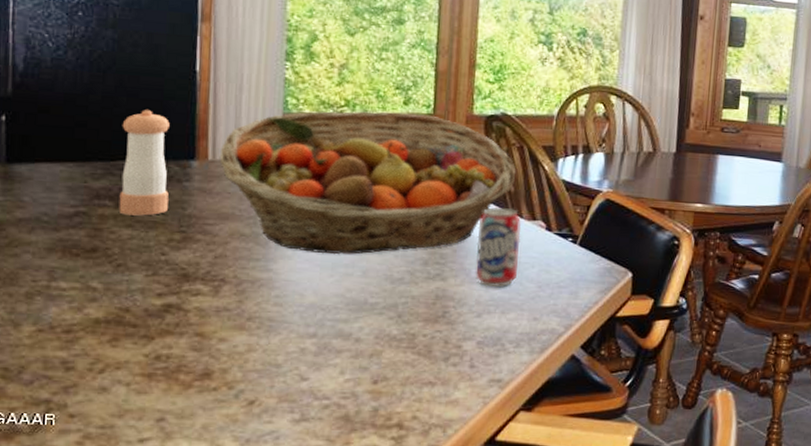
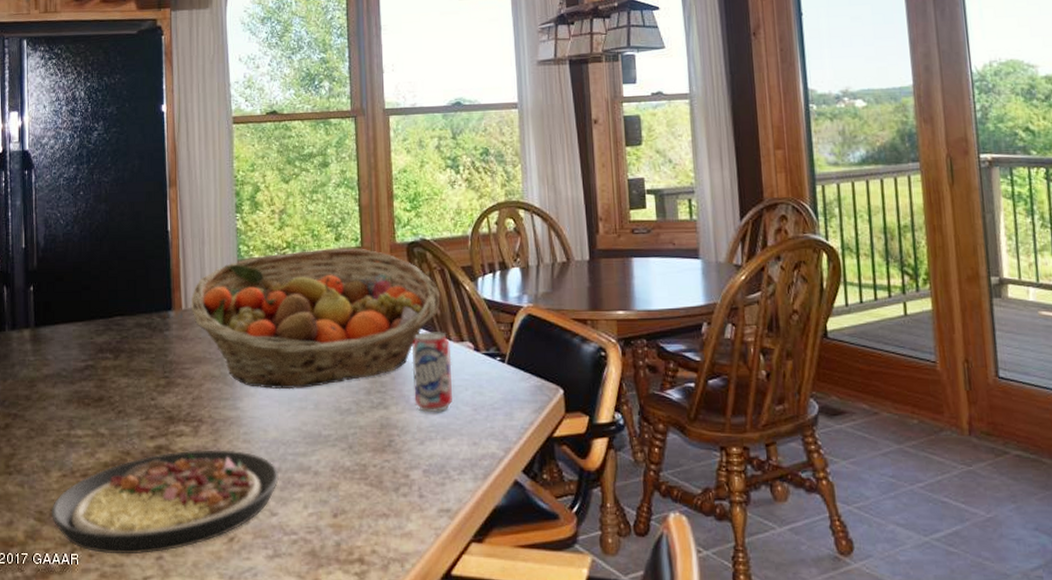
plate: none [21,310,314,416] -> present [52,450,279,555]
pepper shaker: present [118,110,170,216] -> none [116,269,154,365]

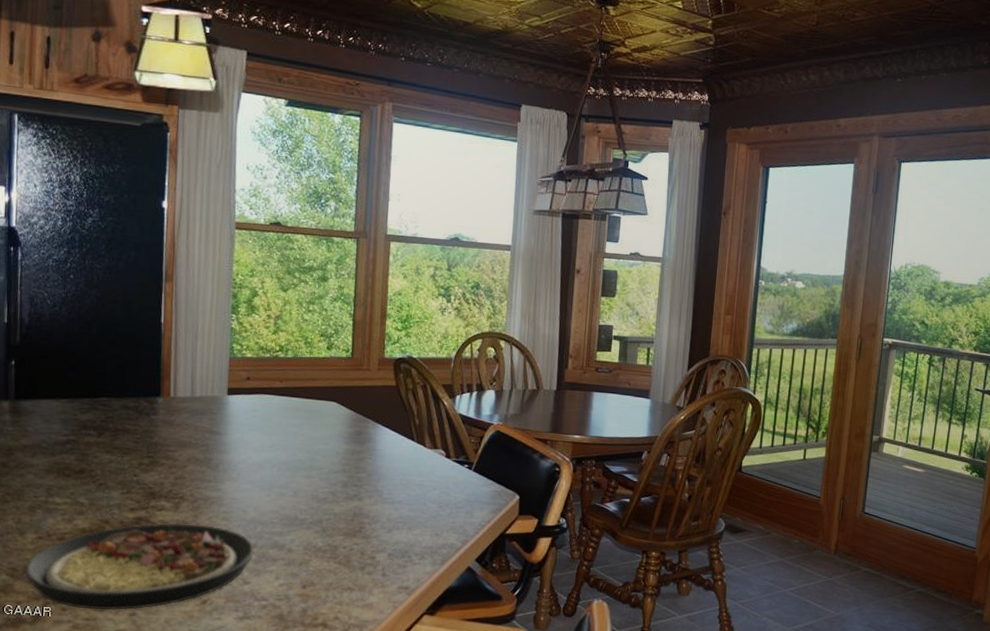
fruit basket: present [190,248,441,390] -> none [179,355,421,477]
beverage can: present [411,330,452,413] -> none [387,437,425,507]

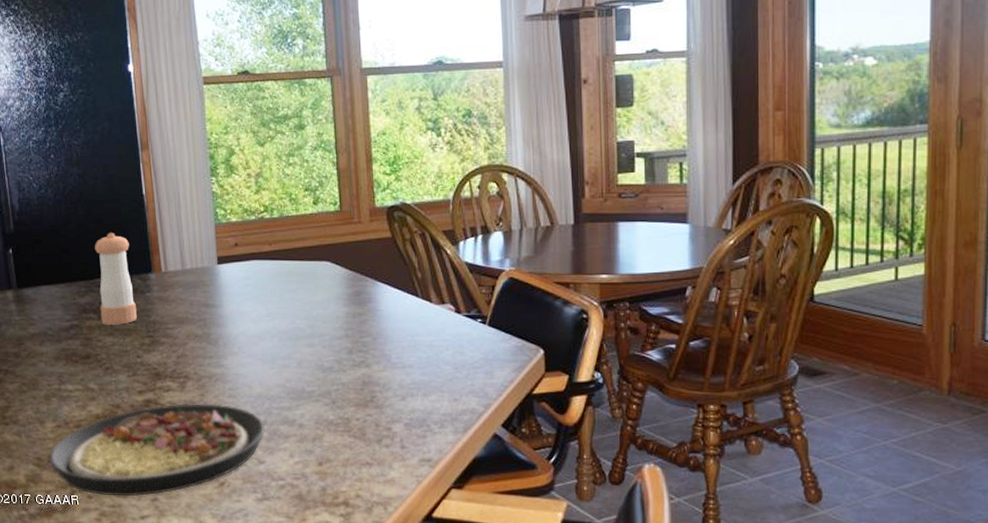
pepper shaker: none [100,355,140,444] -> present [94,233,137,325]

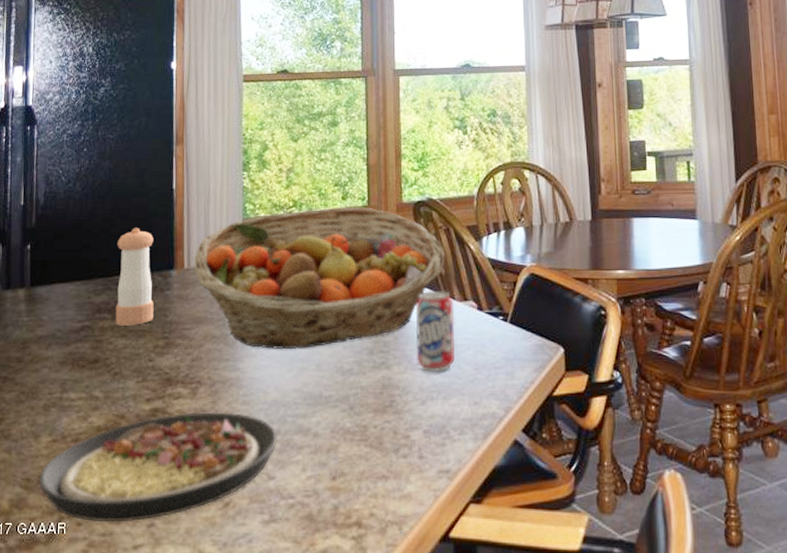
fruit basket: none [170,212,421,349] -> present [193,207,445,350]
beverage can: none [392,293,433,371] -> present [415,290,455,373]

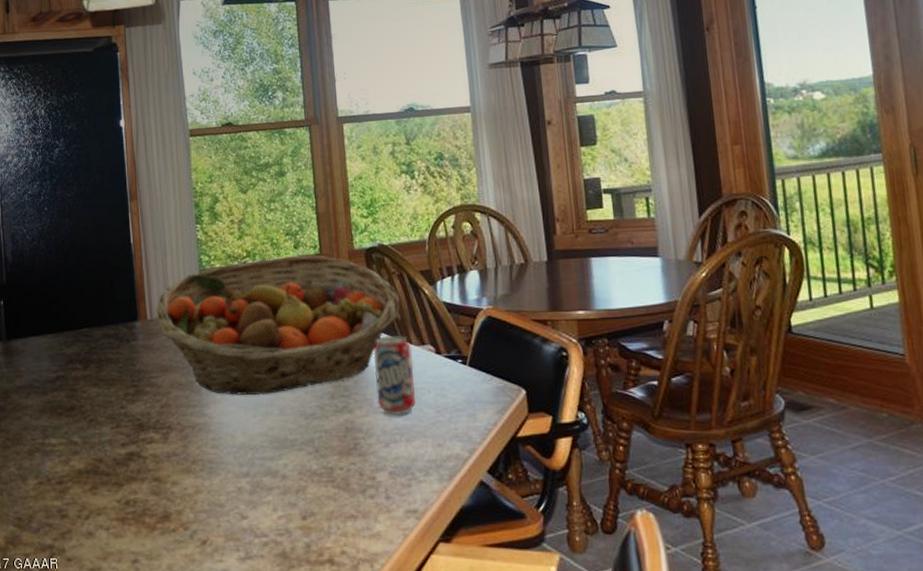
plate: present [39,412,277,523] -> none [30,455,248,558]
pepper shaker: present [115,228,154,326] -> none [82,282,122,375]

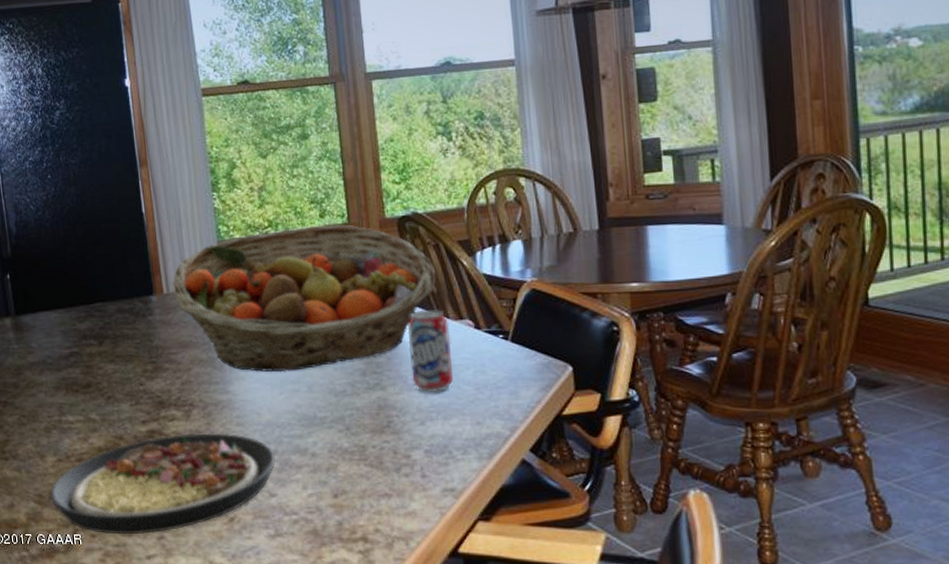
plate: none [30,455,248,558] -> present [50,433,276,535]

